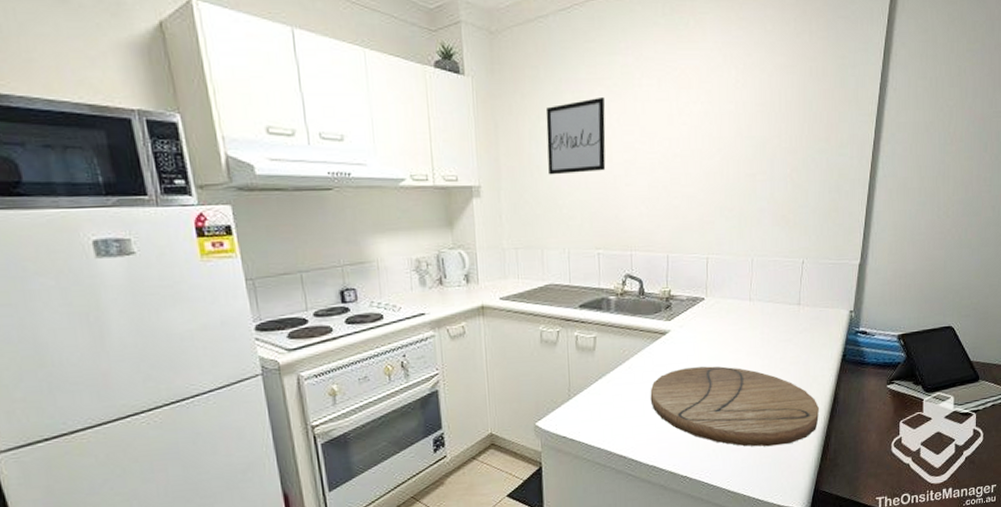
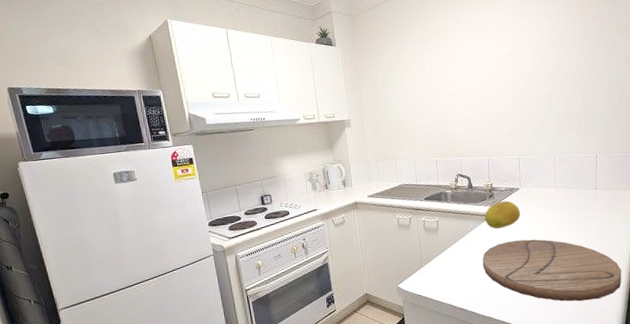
wall art: present [545,98,606,175] -> none [392,51,437,108]
fruit: none [657,314,704,351] -> present [484,200,521,229]

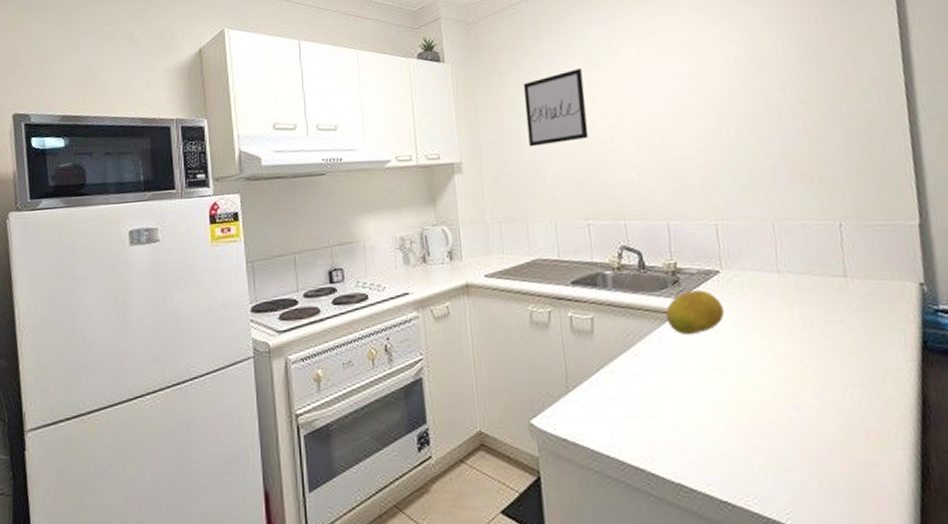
wall art: none [392,51,437,108] -> present [523,69,589,147]
cutting board: present [482,239,622,302] -> none [665,354,906,466]

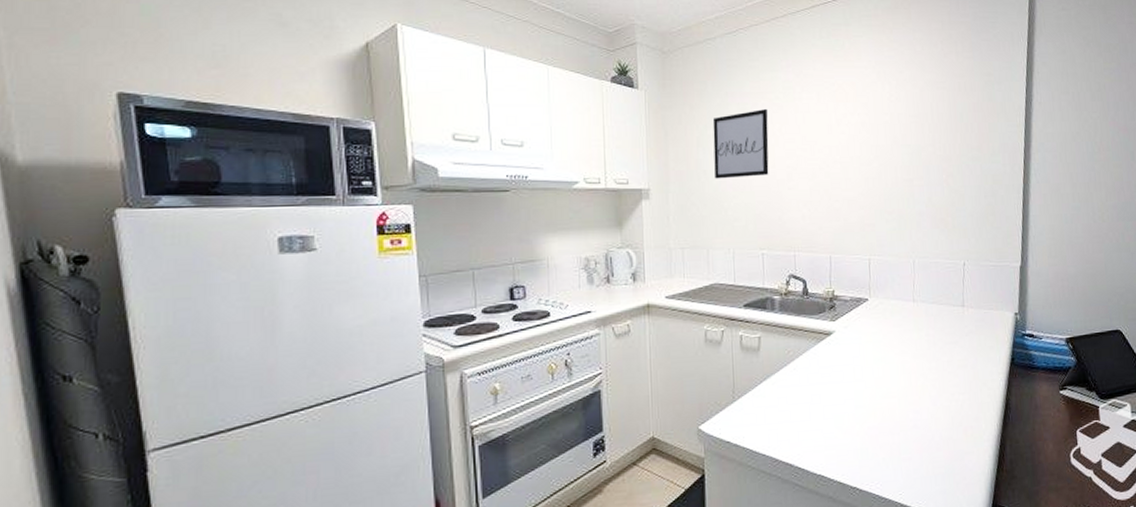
fruit: present [666,290,725,335] -> none [822,315,869,353]

